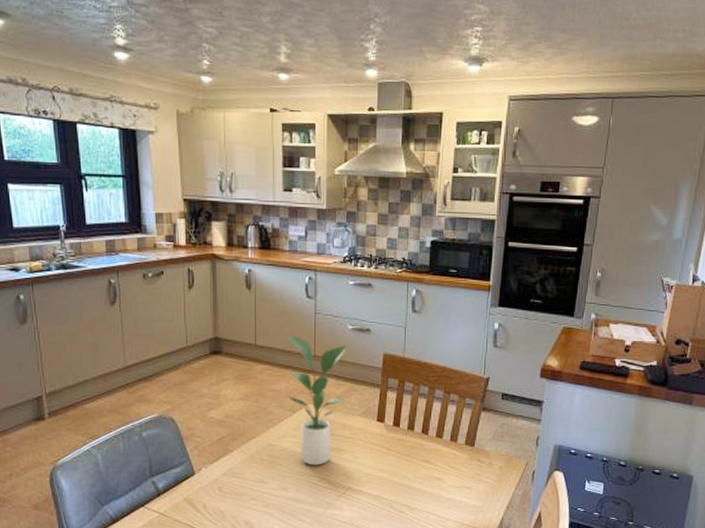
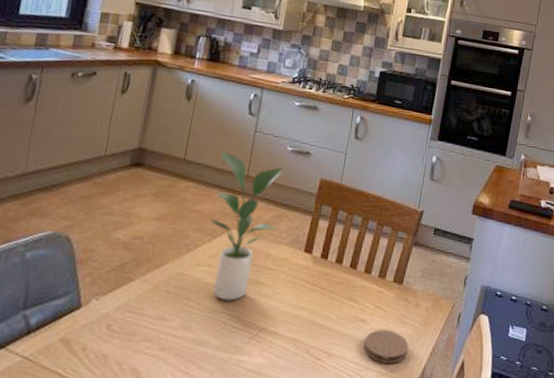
coaster: none [442,487,485,515] -> present [363,330,408,363]

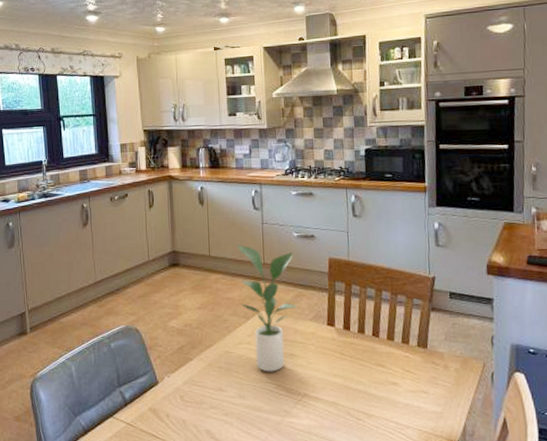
coaster: present [363,330,408,363] -> none [399,391,445,422]

